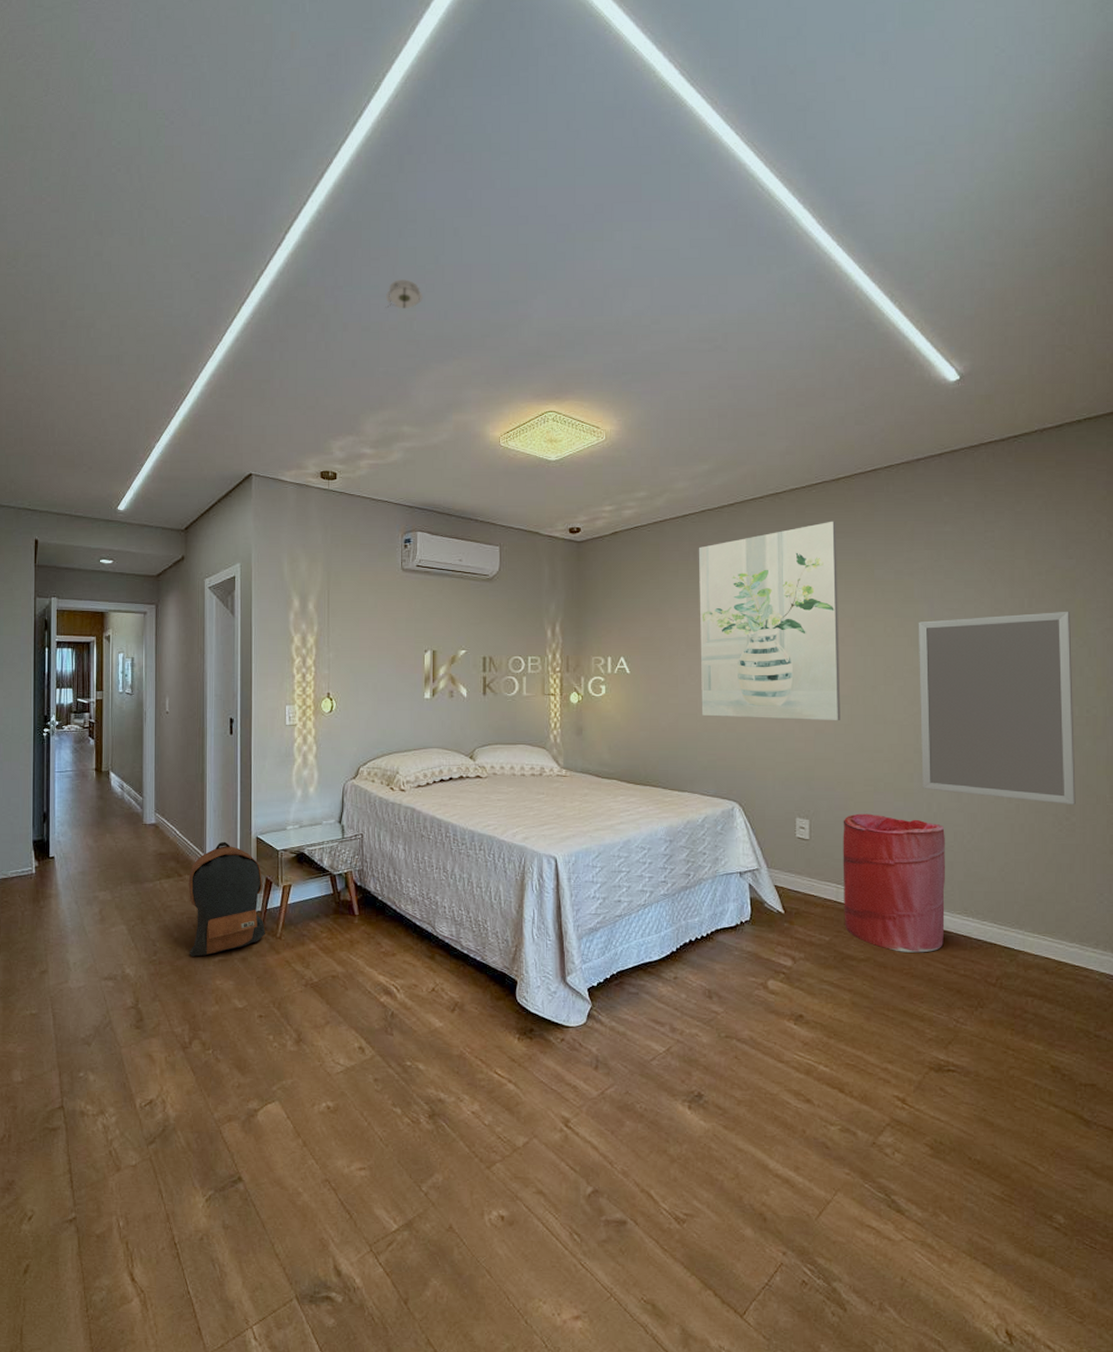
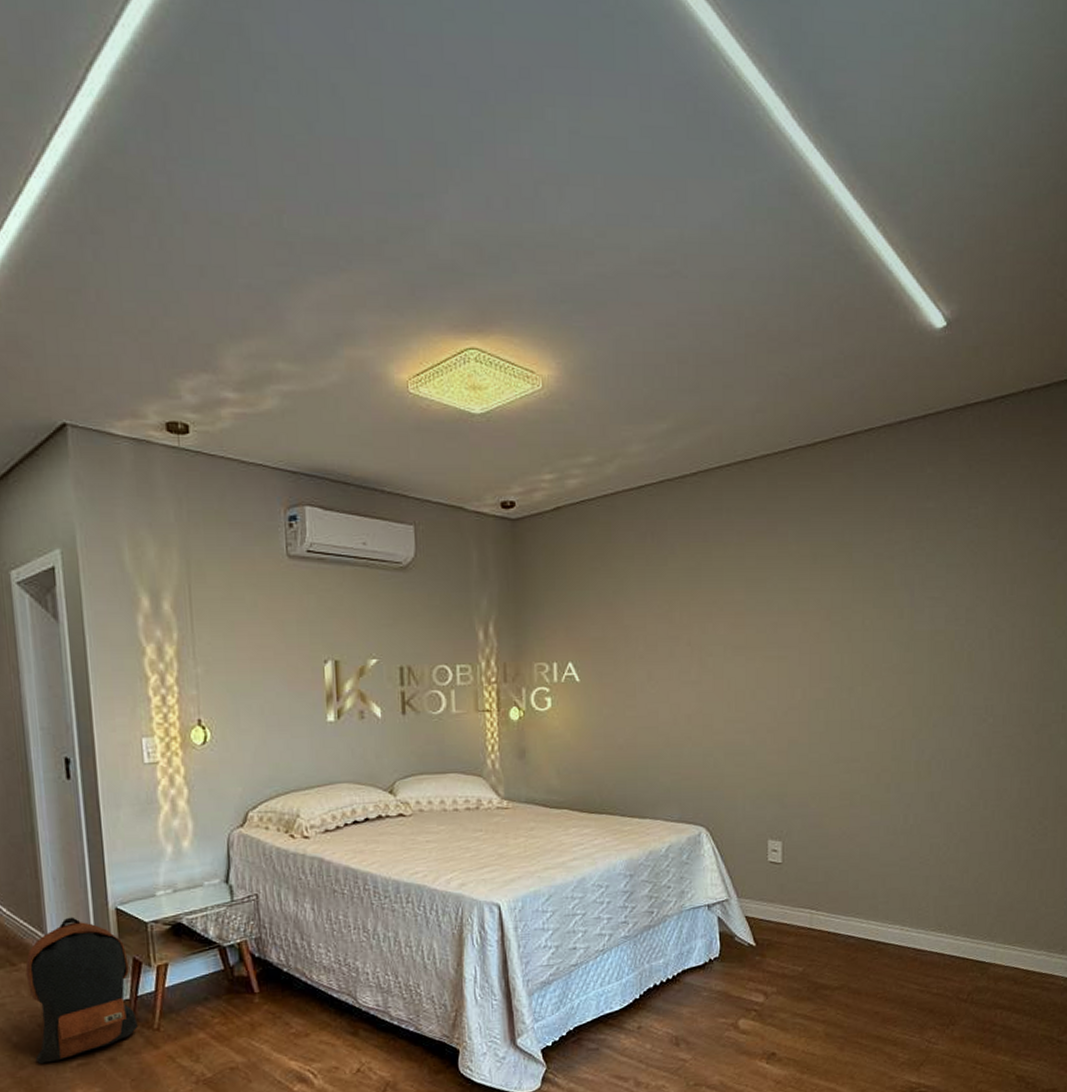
smoke detector: present [385,278,423,309] -> none [240,152,294,196]
wall art: present [698,521,841,721] -> none [656,494,816,730]
laundry hamper: present [843,813,946,953] -> none [817,830,922,976]
home mirror: present [918,611,1076,804] -> none [897,597,1051,808]

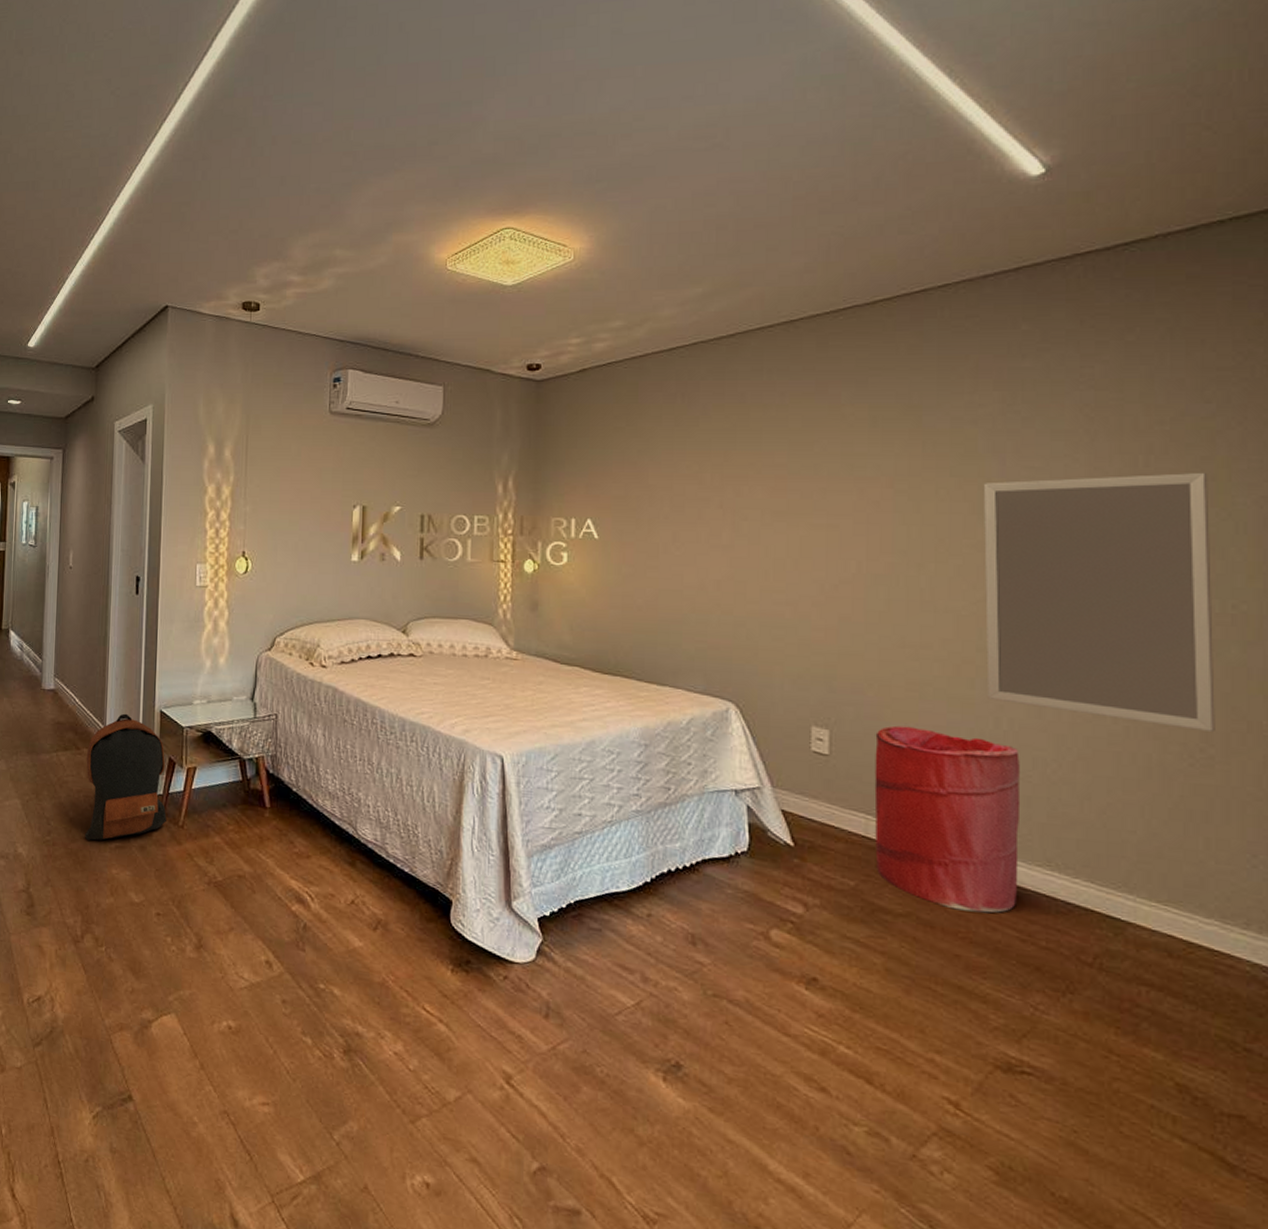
laundry hamper: none [817,830,922,976] -> present [874,725,1021,913]
home mirror: none [897,597,1051,808] -> present [983,472,1215,731]

